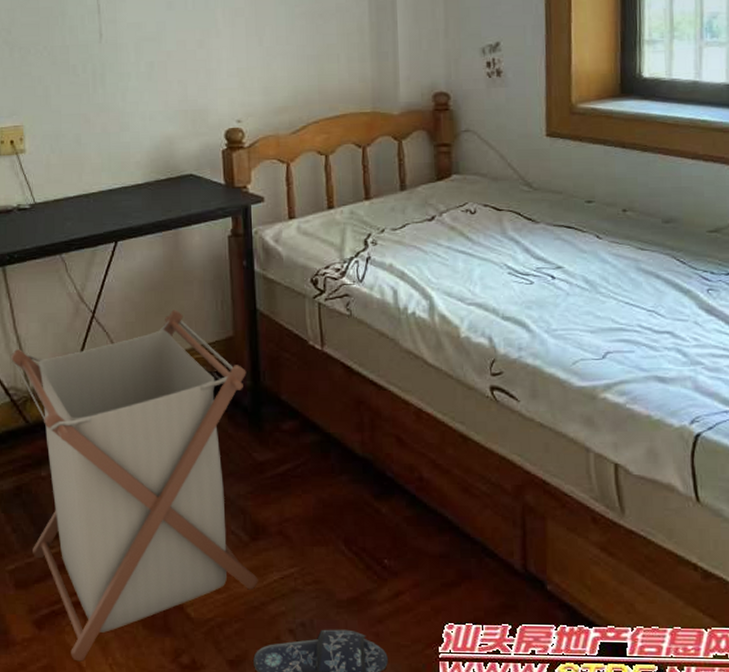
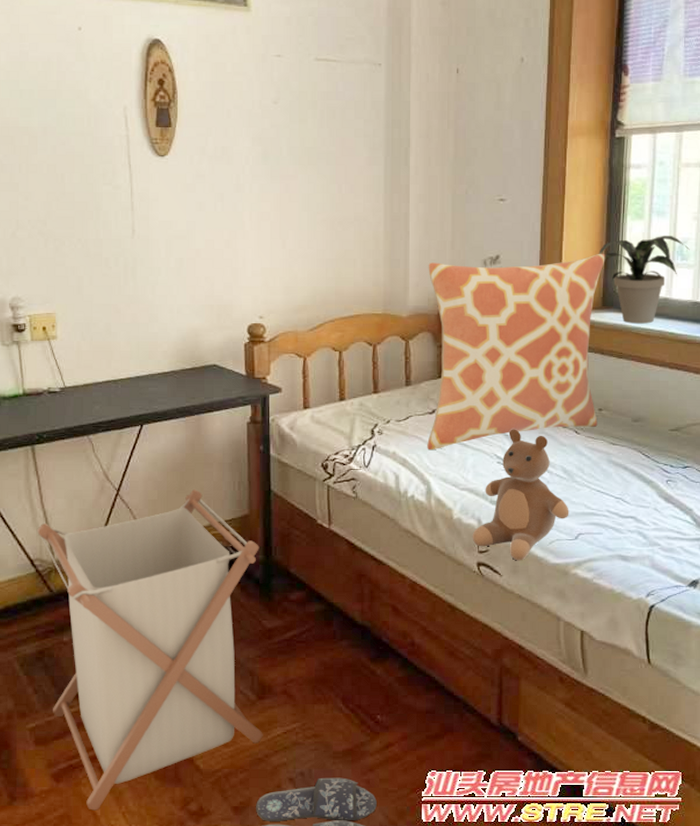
pillow: none [420,34,622,262] -> present [427,253,605,451]
teddy bear: none [483,235,594,384] -> present [472,429,569,561]
potted plant: none [613,11,721,112] -> present [598,236,690,324]

